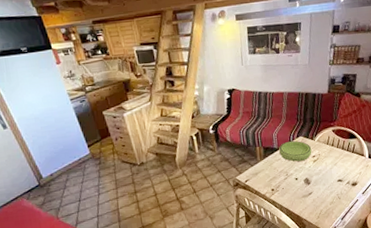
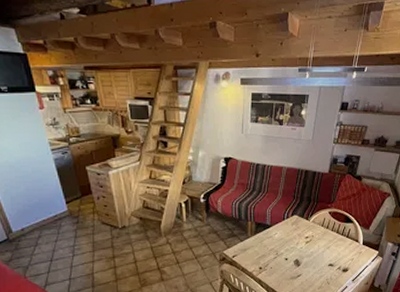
bowl: present [279,140,312,162] -> none [272,218,306,242]

